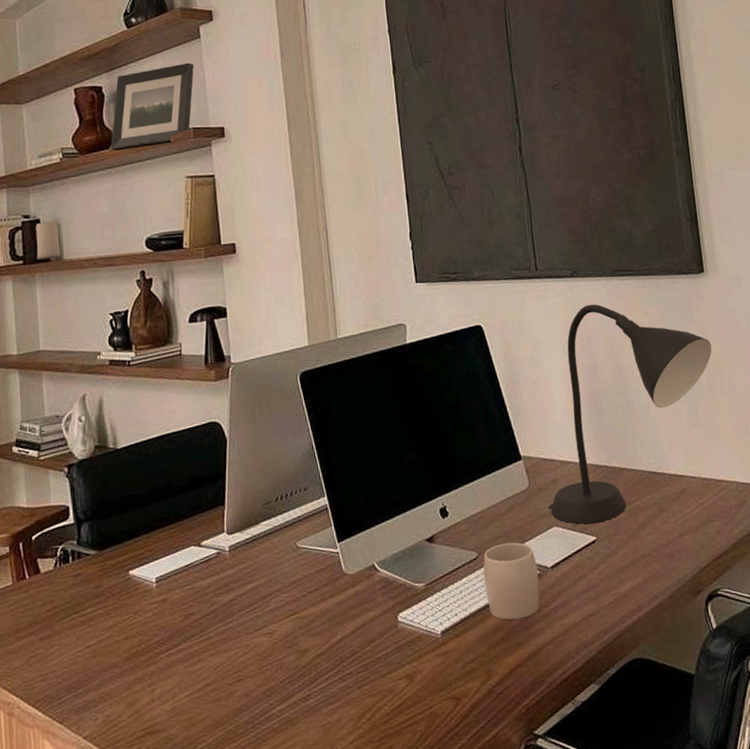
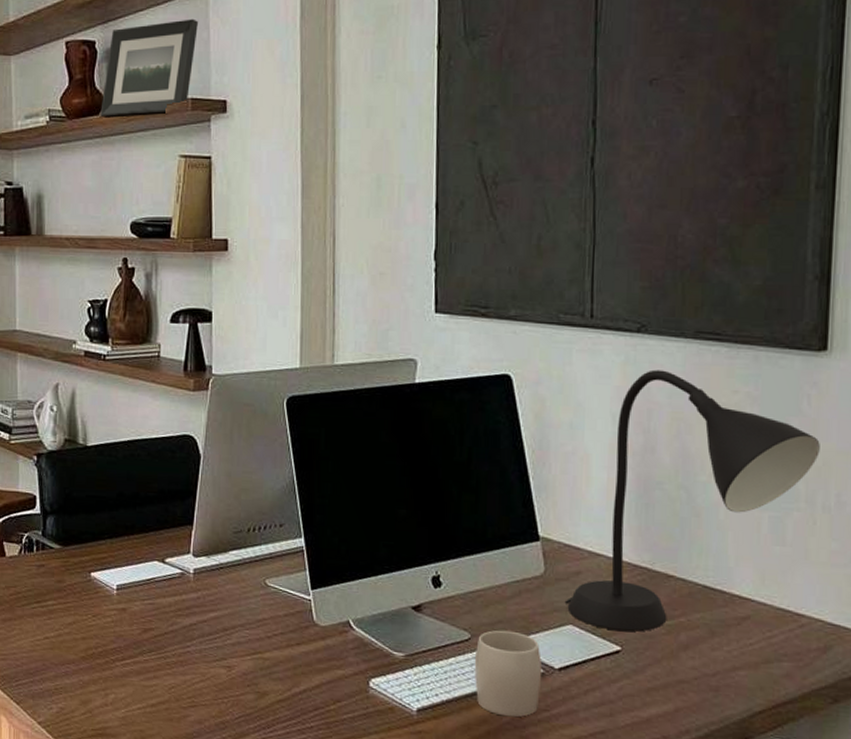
candle: present [36,221,61,260] -> none [18,191,43,233]

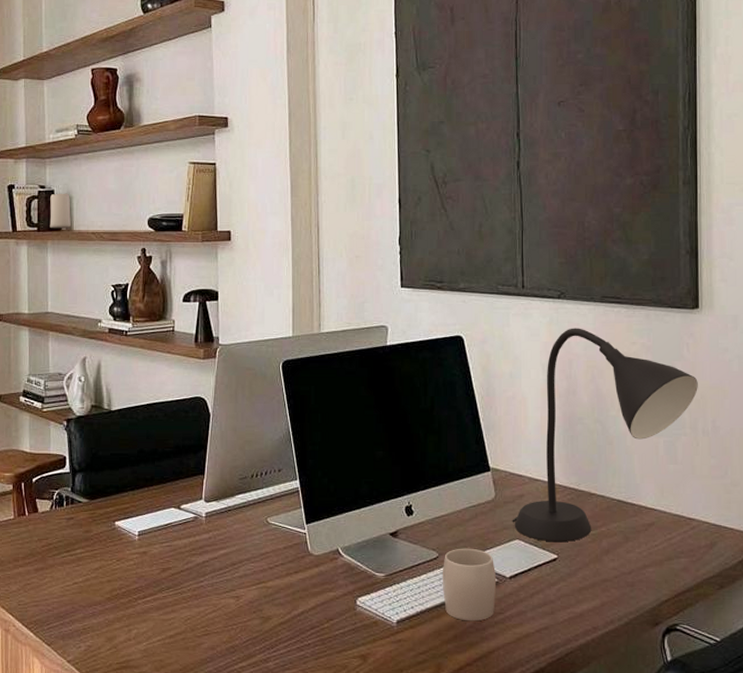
candle: none [18,191,43,233] -> present [50,193,72,229]
picture frame: present [100,19,198,118] -> none [122,51,203,132]

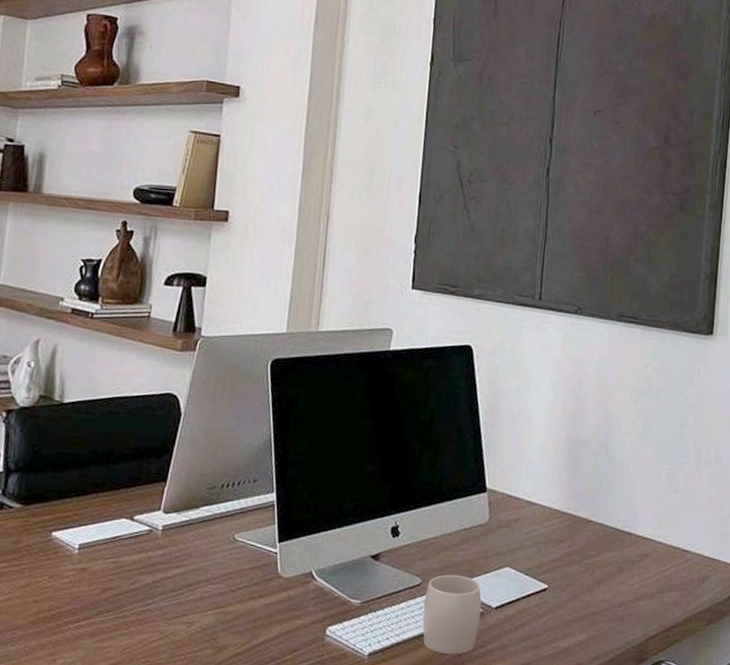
candle: present [50,193,72,229] -> none [14,149,43,191]
desk lamp: present [512,328,698,542] -> none [504,345,706,572]

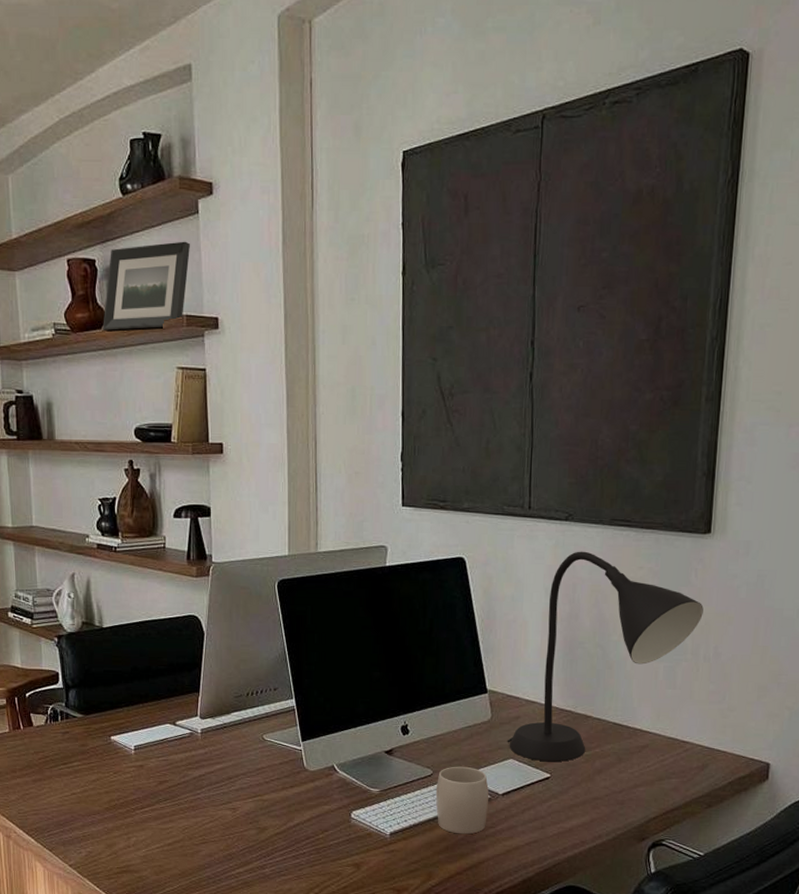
picture frame: none [115,9,220,93] -> present [103,241,190,332]
desk lamp: none [504,345,706,572] -> present [507,551,704,762]

